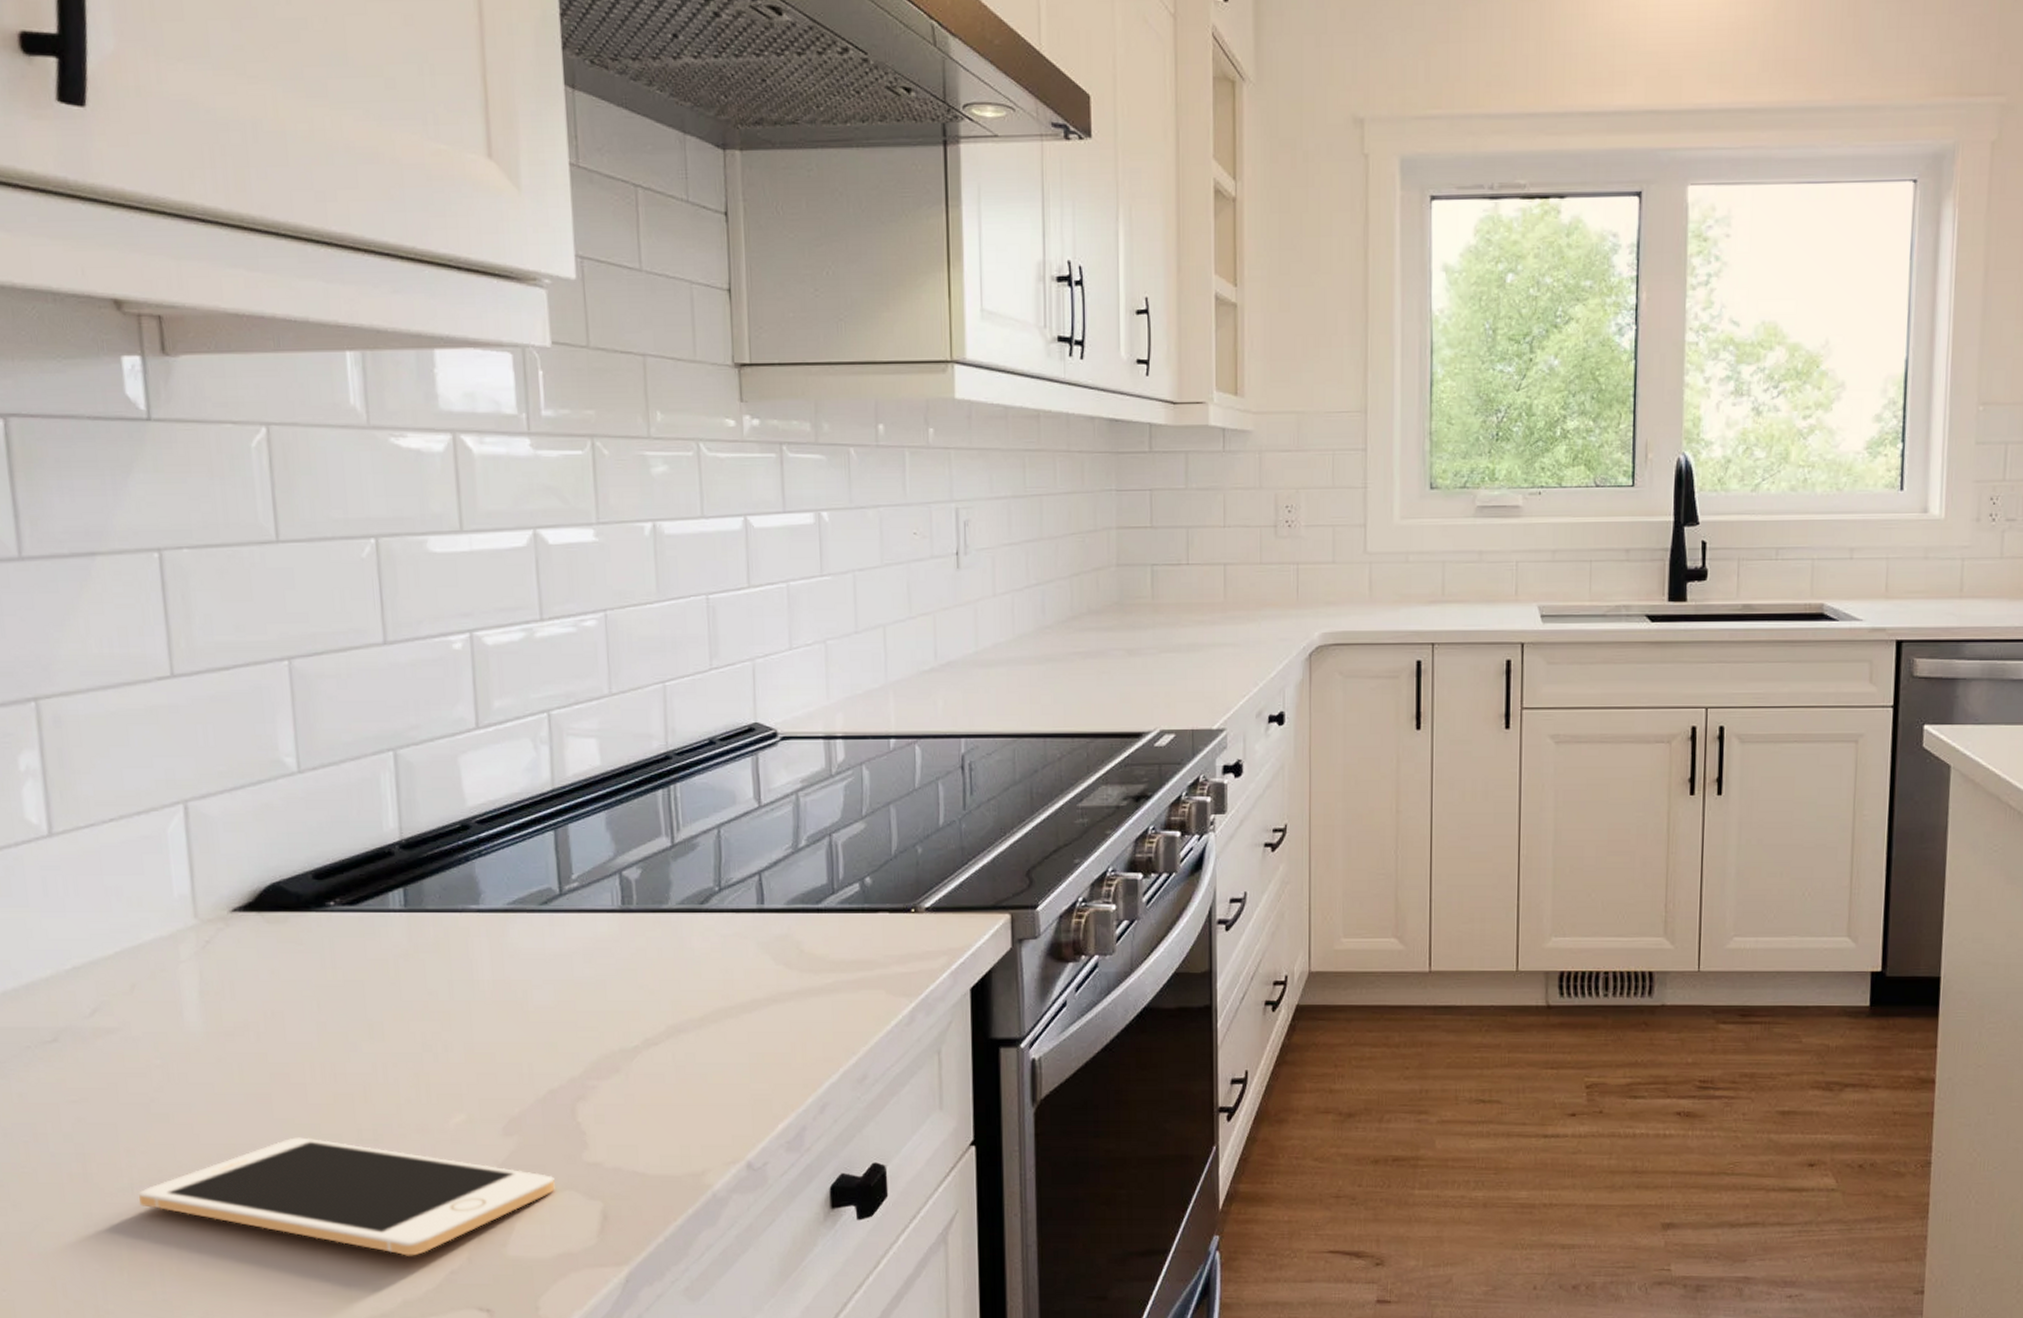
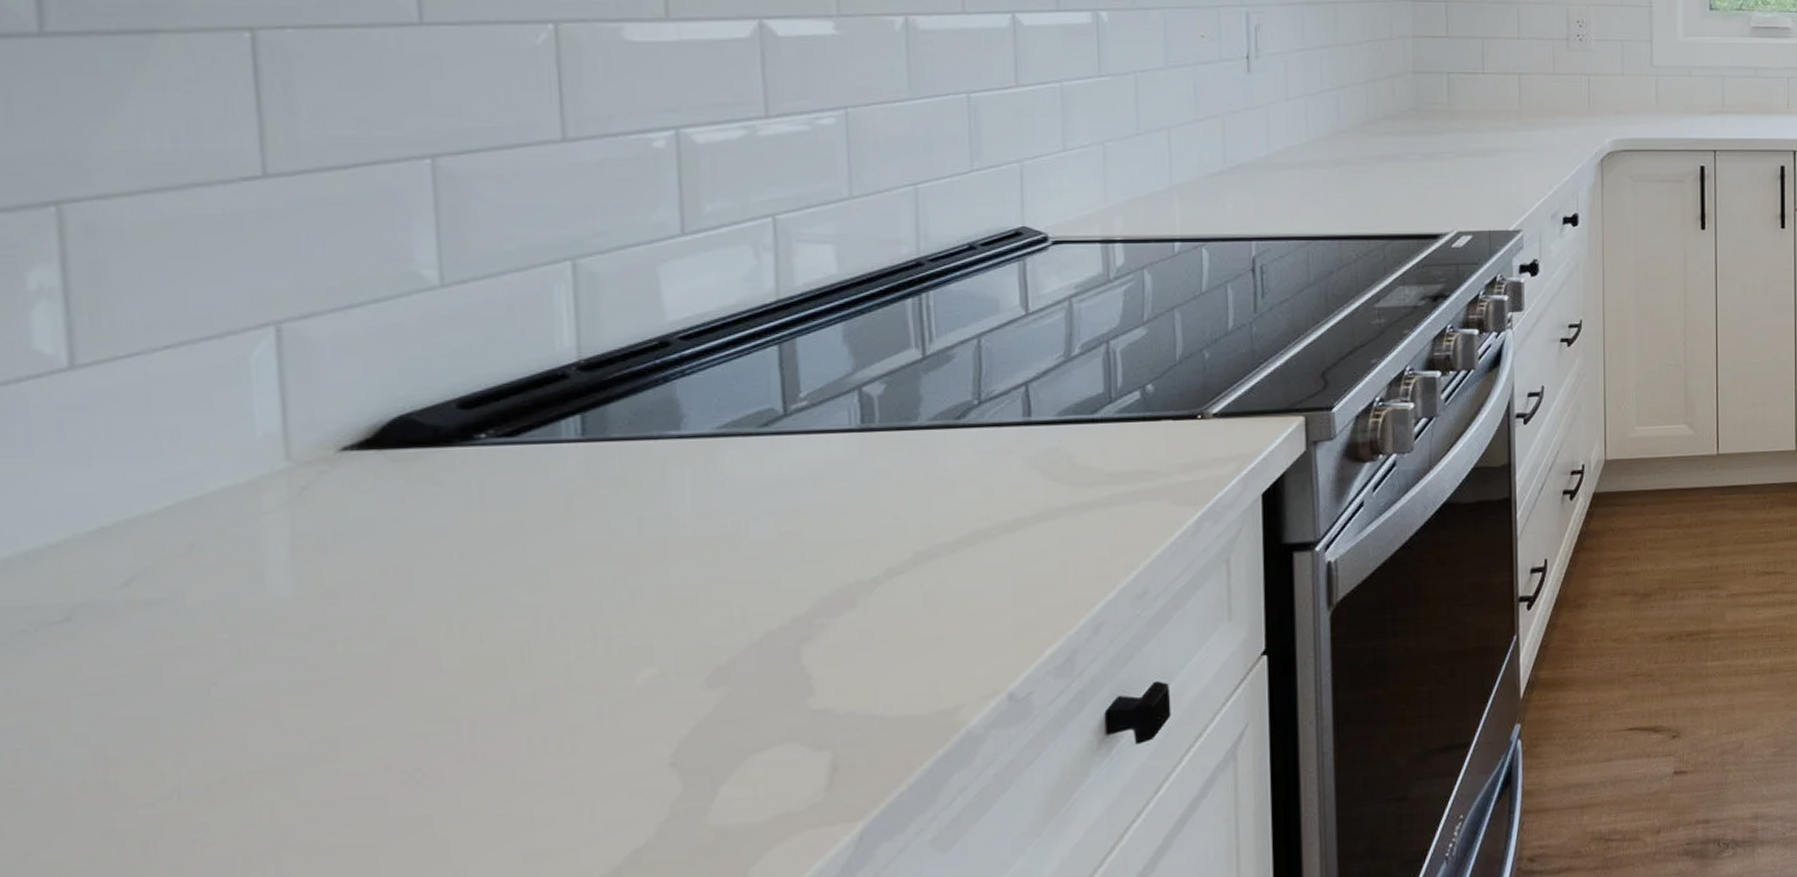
cell phone: present [139,1137,555,1256] -> none [188,711,772,839]

